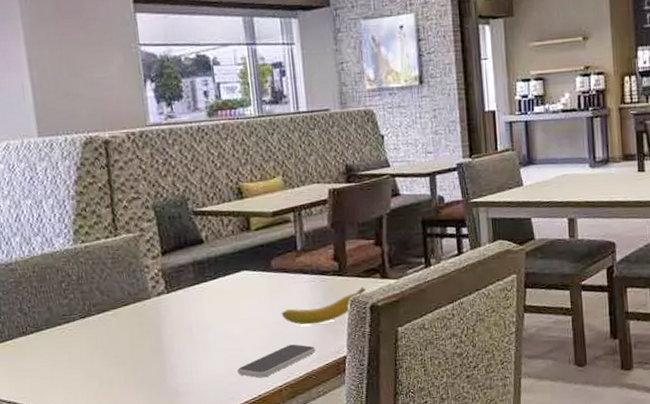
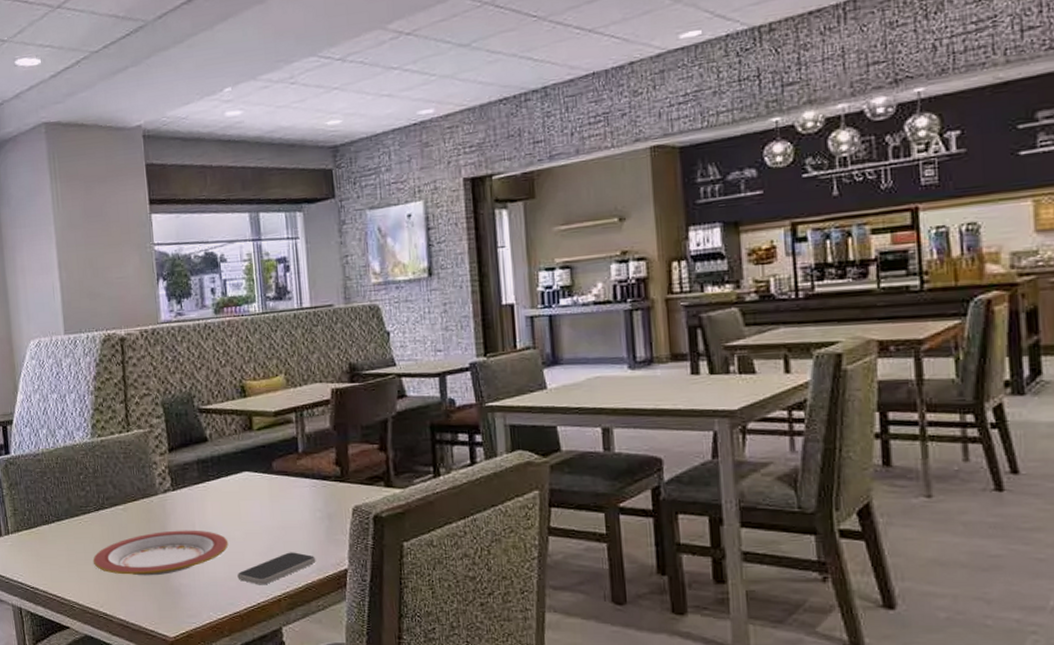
plate: none [79,330,228,381] -> present [93,530,229,576]
banana: present [281,287,365,325] -> none [281,495,368,533]

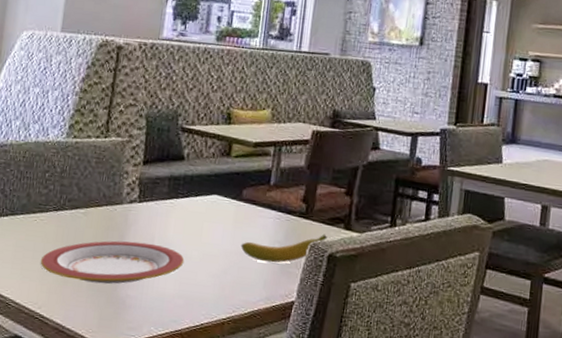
smartphone: present [237,552,316,585] -> none [186,278,267,307]
banana: none [281,495,368,533] -> present [240,234,327,263]

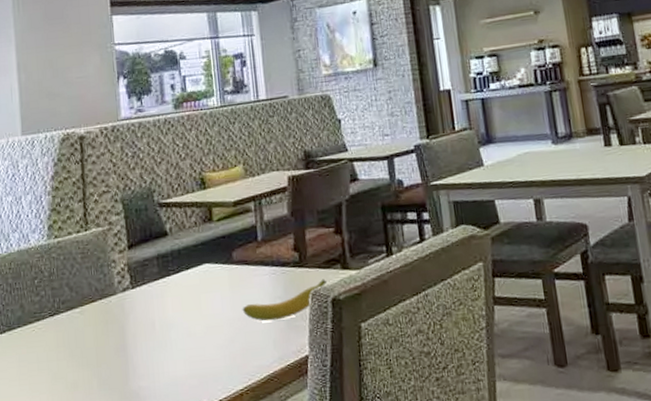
plate: present [40,240,185,284] -> none [46,328,189,383]

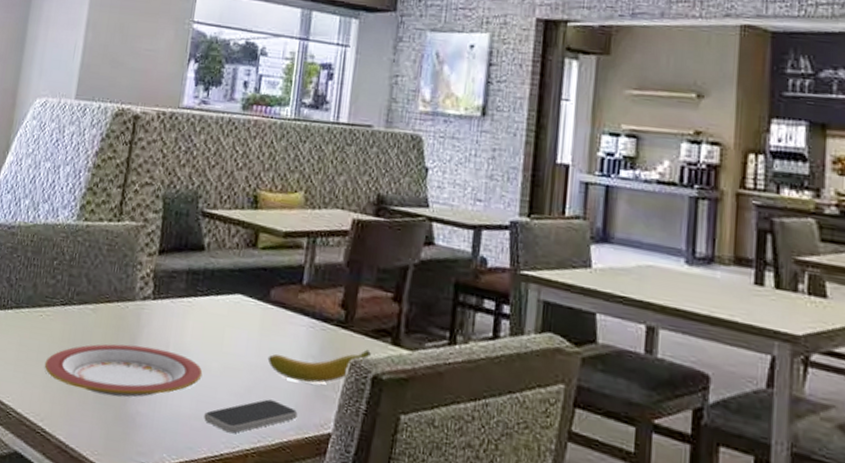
plate: none [46,328,189,383] -> present [44,344,203,398]
smartphone: none [198,342,277,381] -> present [204,399,298,434]

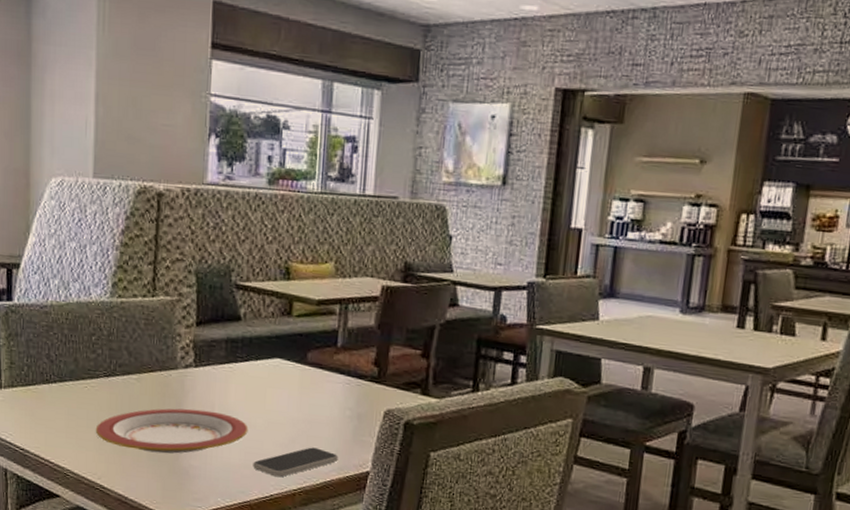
banana: present [267,349,371,383] -> none [308,400,403,431]

